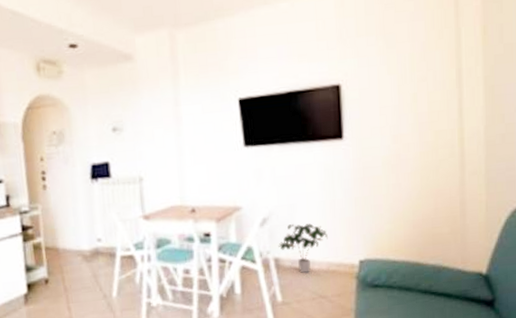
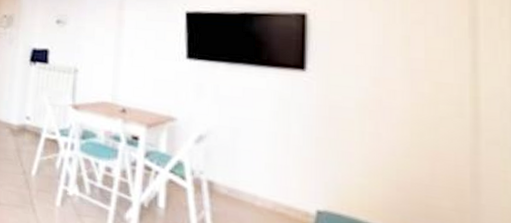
potted plant: present [278,223,328,274] -> none [214,148,277,208]

